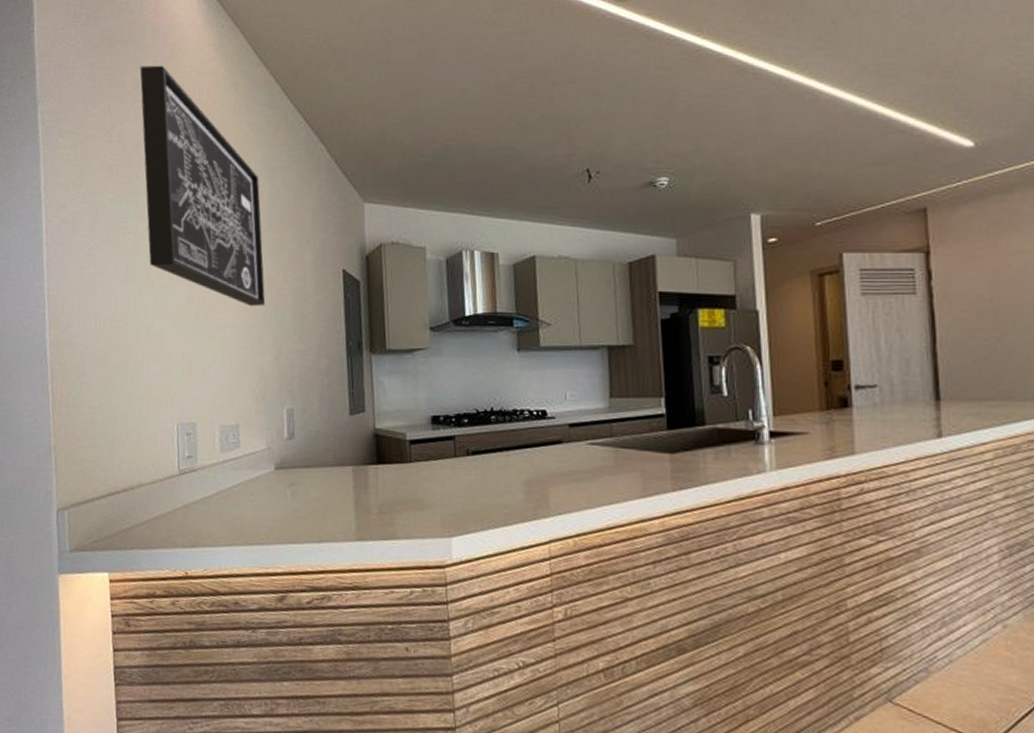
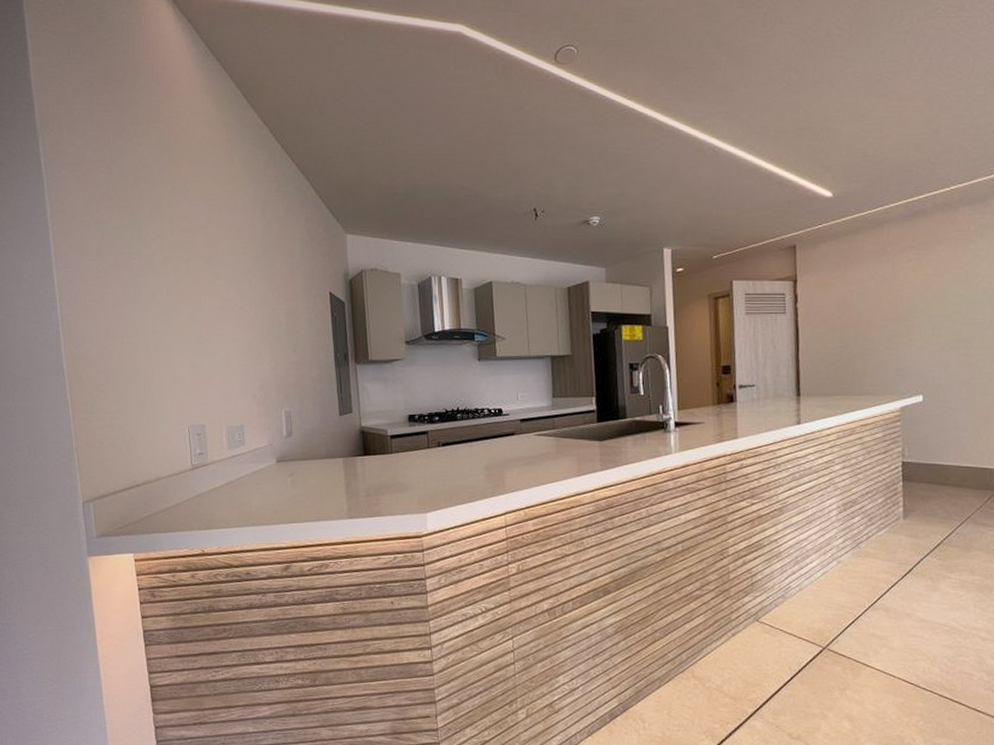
wall art: present [140,65,266,306] -> none [136,104,263,324]

